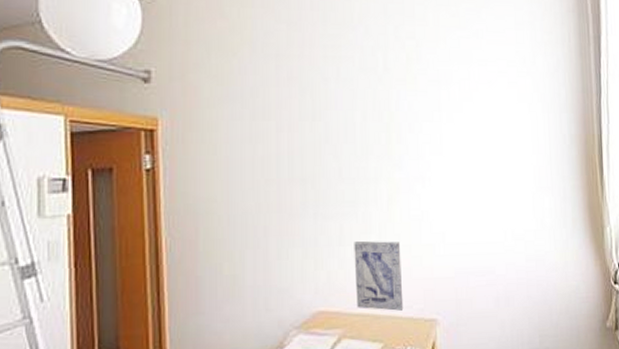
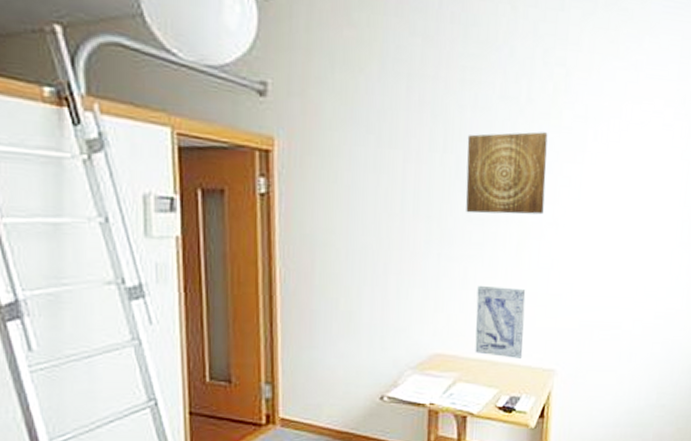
wall art: none [333,96,409,174] -> present [466,132,548,215]

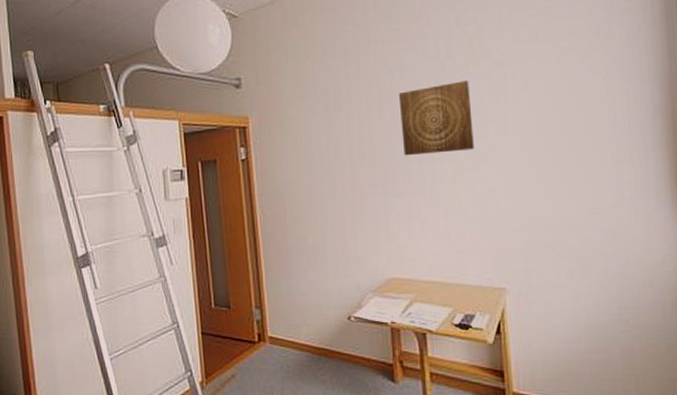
wall art: present [475,286,526,359] -> none [422,216,472,279]

